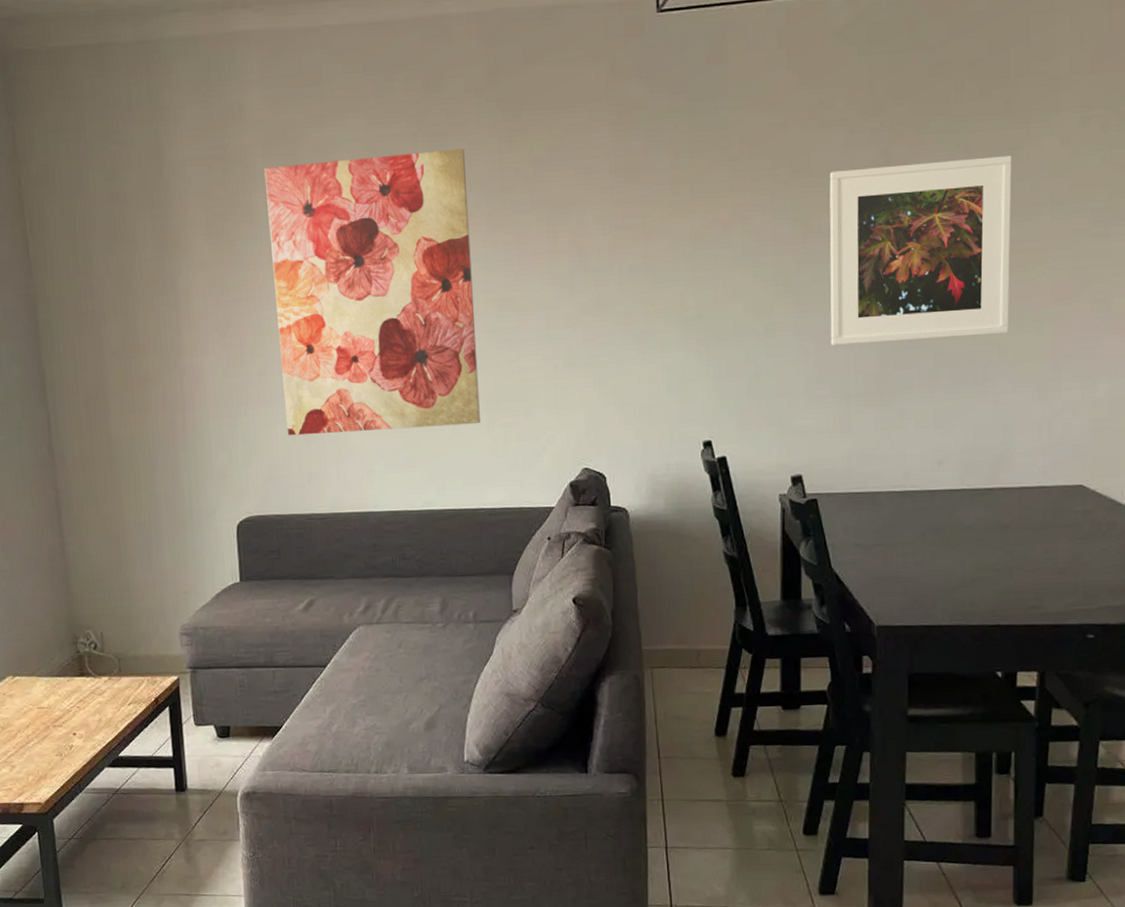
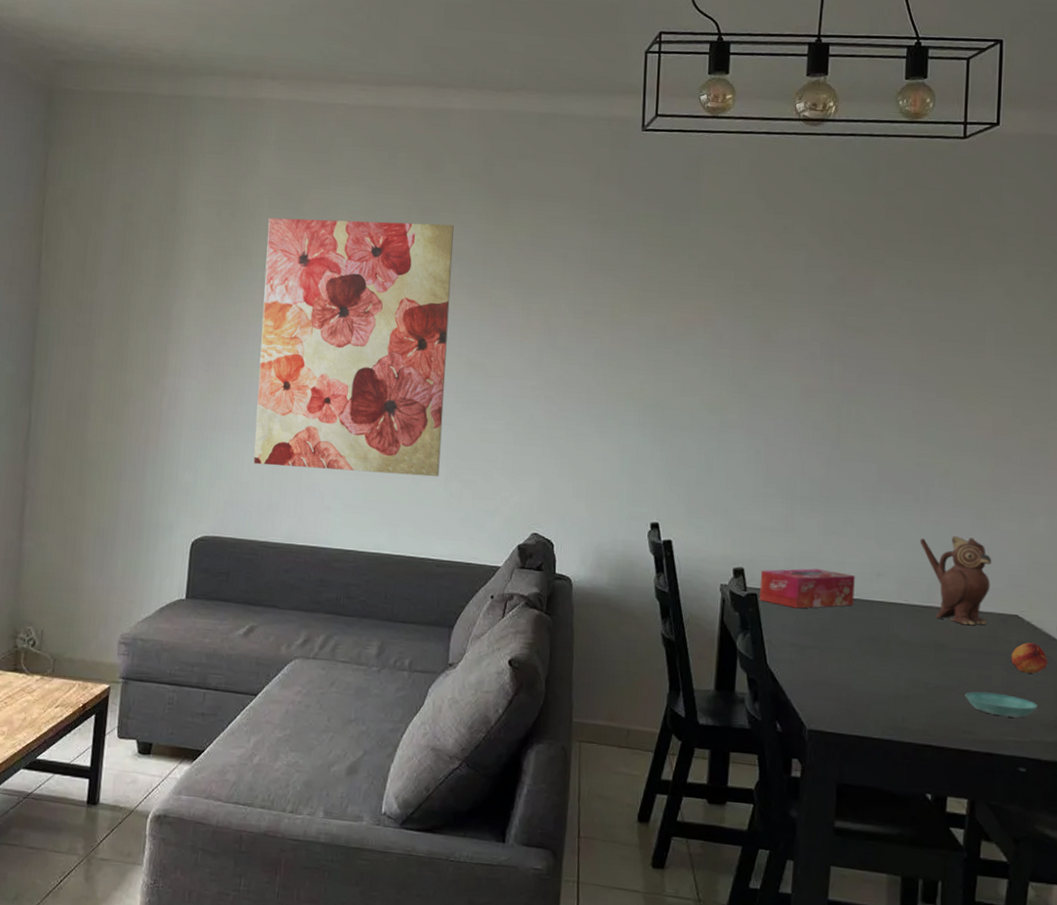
tissue box: none [819,465,916,509] -> present [759,568,855,609]
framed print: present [829,156,1012,345] -> none [780,289,959,460]
teapot: none [980,412,1055,502] -> present [920,536,992,626]
saucer: none [1031,565,1104,588] -> present [965,691,1037,718]
fruit: none [1076,510,1114,542] -> present [1010,642,1048,674]

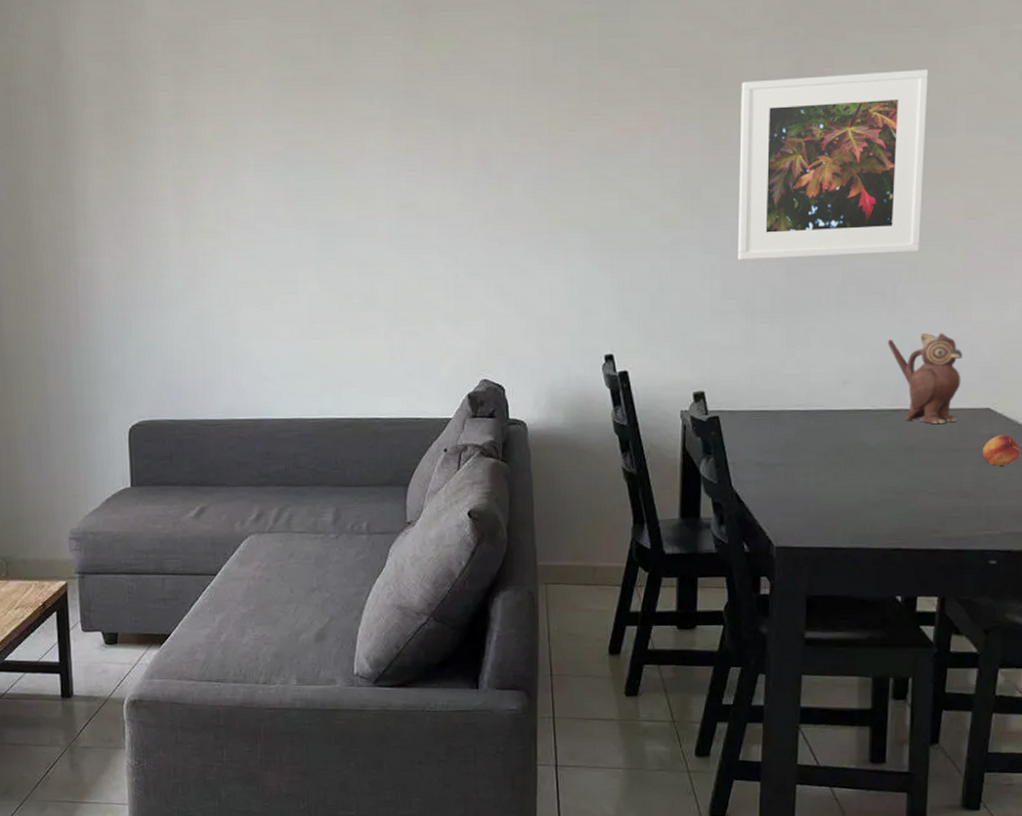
wall art: present [253,218,454,477] -> none [164,50,379,340]
tissue box: present [759,568,855,609] -> none [721,383,820,427]
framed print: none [780,289,959,460] -> present [737,70,928,260]
saucer: present [965,691,1037,718] -> none [935,489,1009,512]

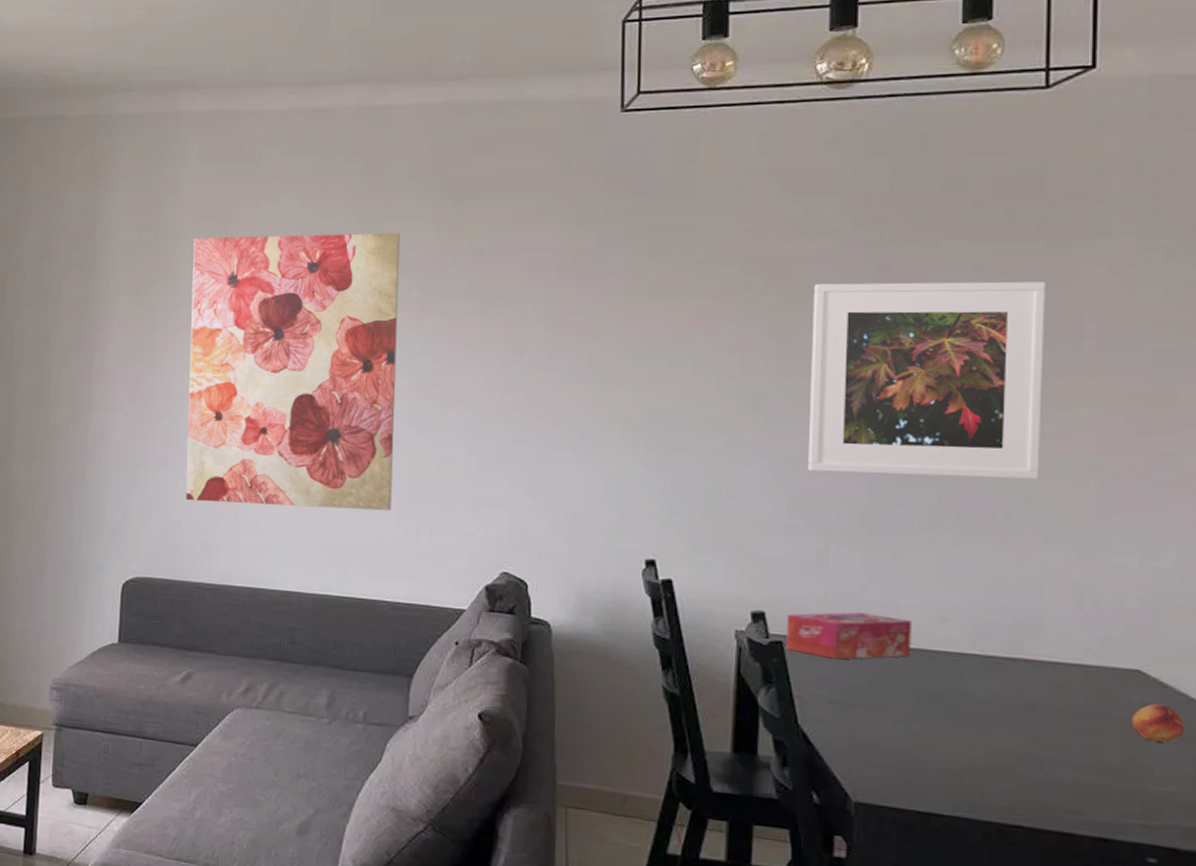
wall art: none [164,50,379,340] -> present [185,232,400,511]
tissue box: none [721,383,820,427] -> present [786,612,911,660]
teapot: present [887,333,963,425] -> none [998,573,1101,683]

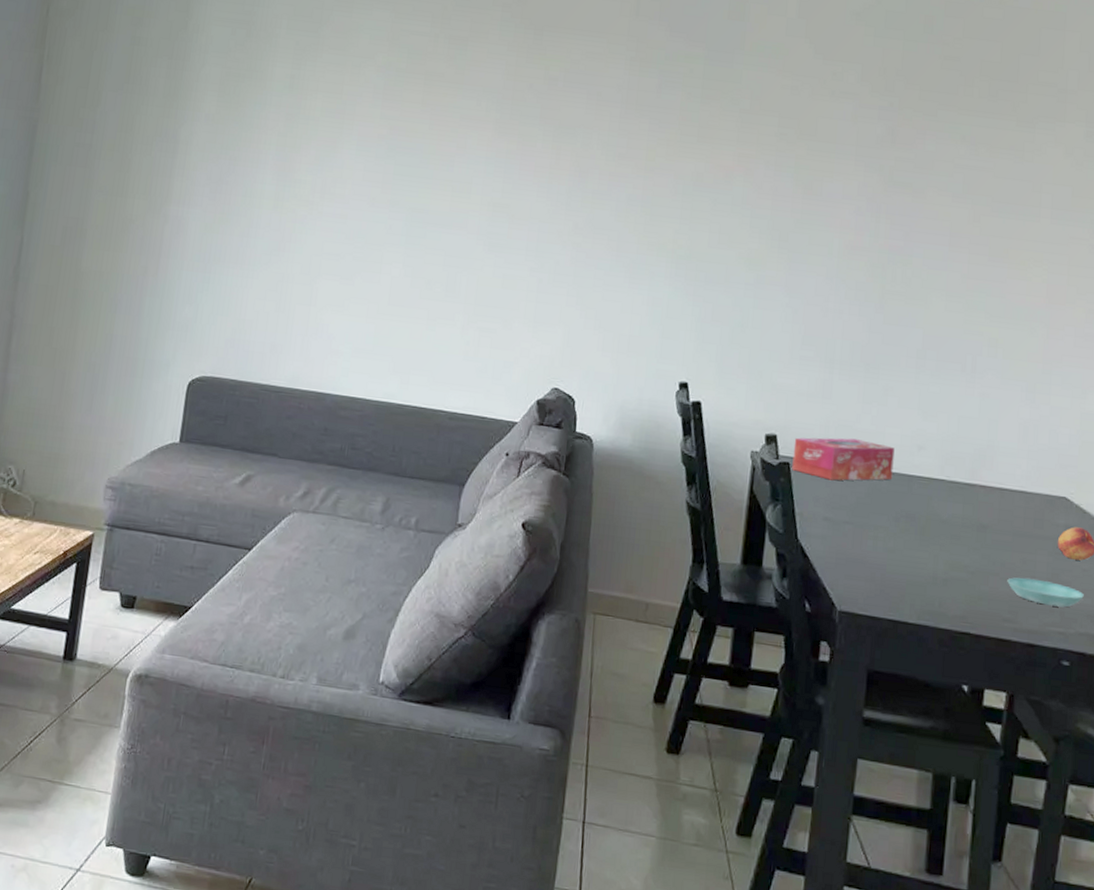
wall art: present [185,232,400,511] -> none [258,40,483,324]
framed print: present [807,281,1045,480] -> none [820,140,1015,328]
saucer: none [1067,762,1171,797] -> present [1007,577,1084,608]

